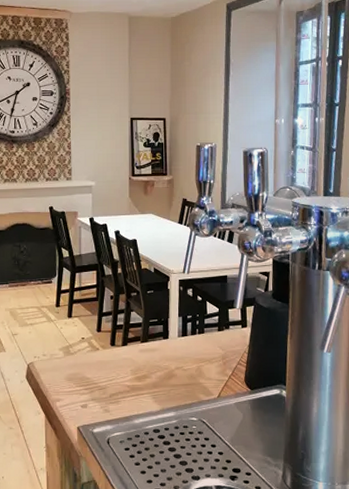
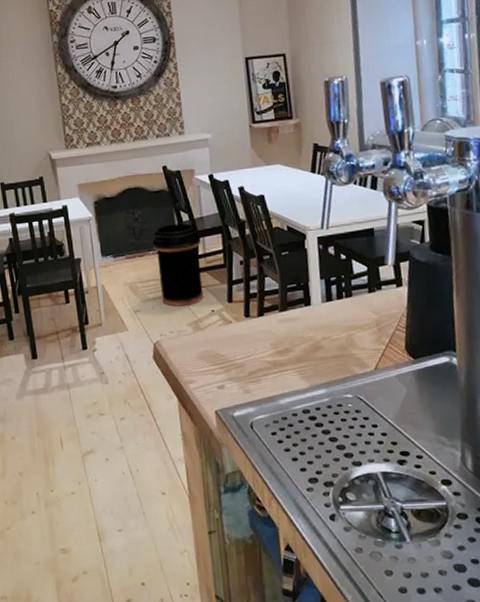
trash can: none [34,259,78,332] -> present [152,223,204,307]

